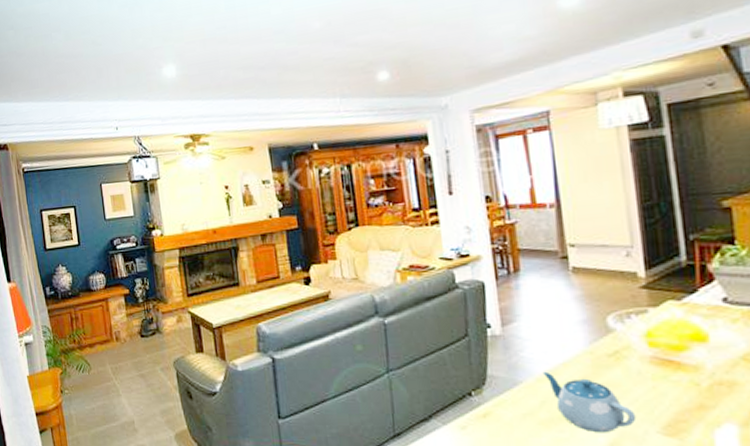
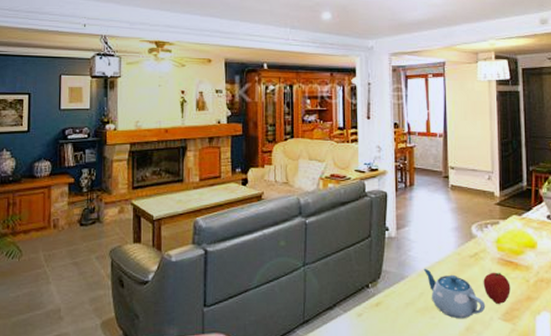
fruit: none [629,374,673,414] -> present [483,272,511,304]

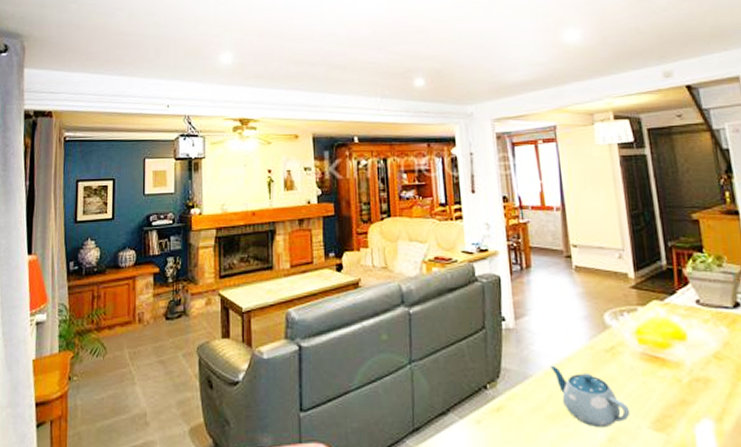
fruit: present [483,272,511,304] -> none [624,369,660,409]

